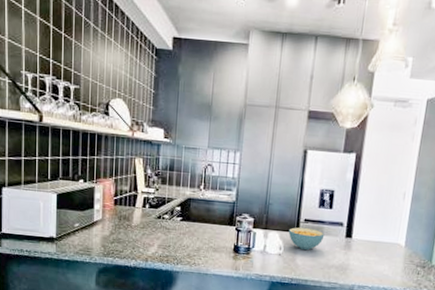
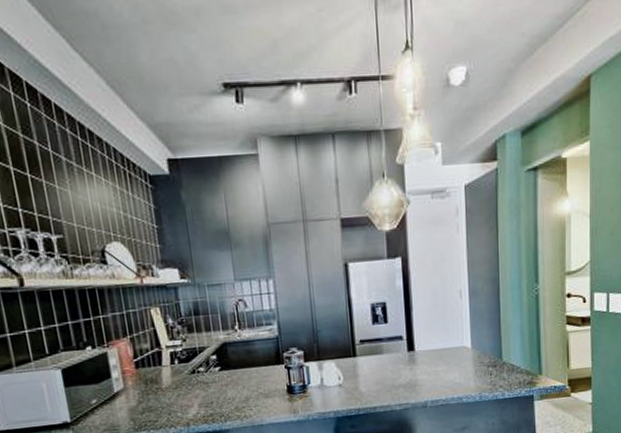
cereal bowl: present [288,227,325,251] -> none [344,349,385,375]

